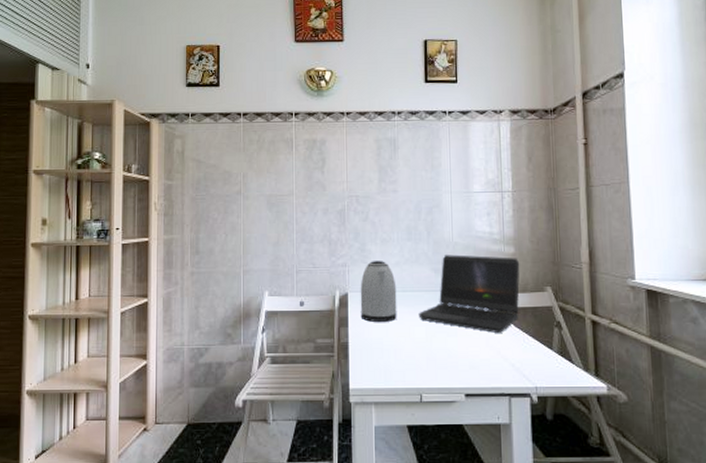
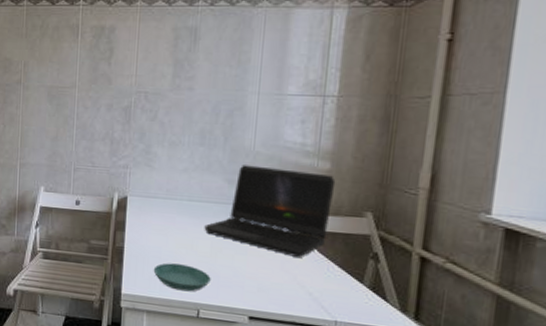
kettle: present [360,261,397,322] -> none [139,165,182,231]
saucer: none [377,352,429,378] -> present [153,263,211,292]

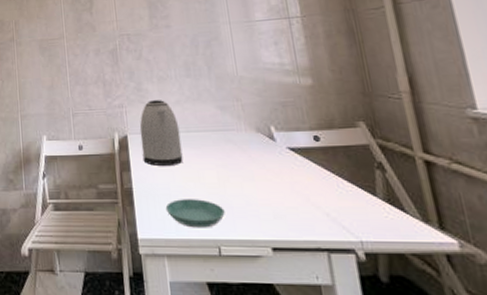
kettle: none [139,165,182,231] -> present [139,100,184,166]
laptop computer: present [204,165,336,259] -> none [207,89,328,178]

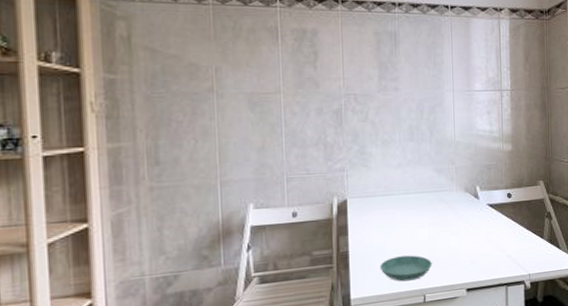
kettle: present [139,100,184,166] -> none [360,163,400,228]

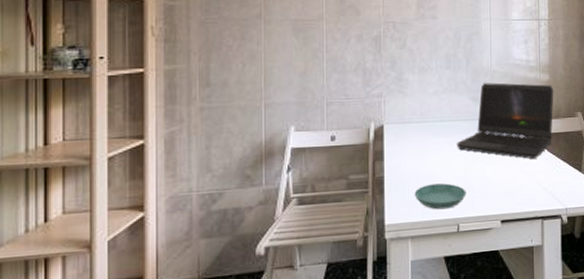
laptop computer: none [421,154,517,229] -> present [456,83,554,160]

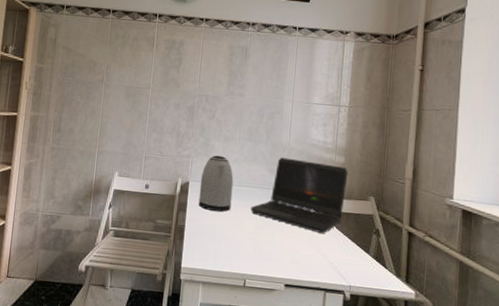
kettle: none [396,90,435,154] -> present [198,155,234,212]
saucer: present [414,183,466,210] -> none [208,239,255,264]

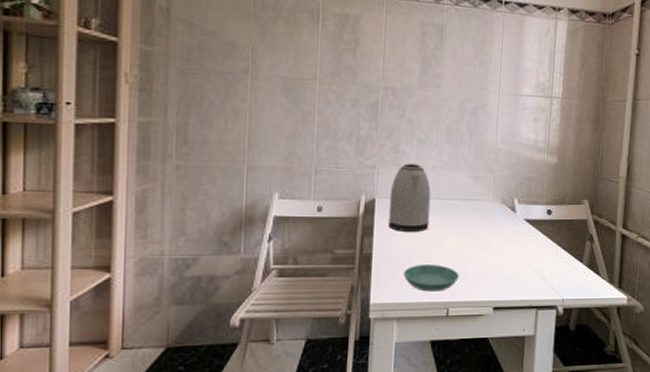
saucer: none [208,239,255,264] -> present [403,265,459,292]
laptop computer: present [250,157,348,234] -> none [452,161,561,246]

